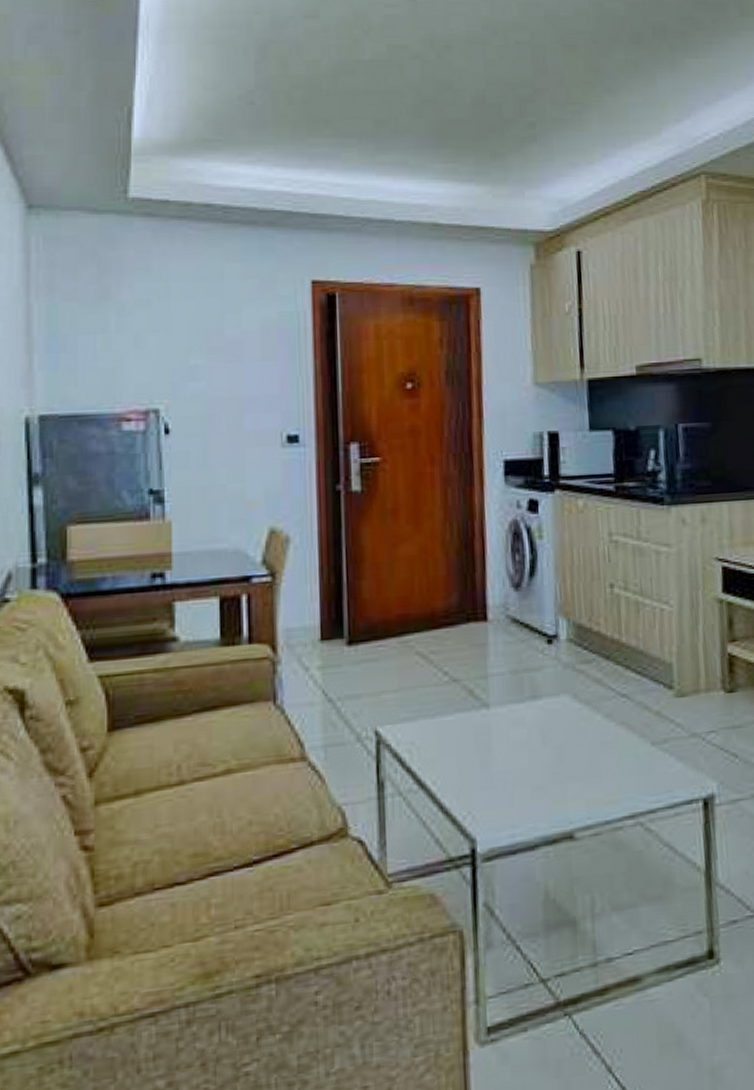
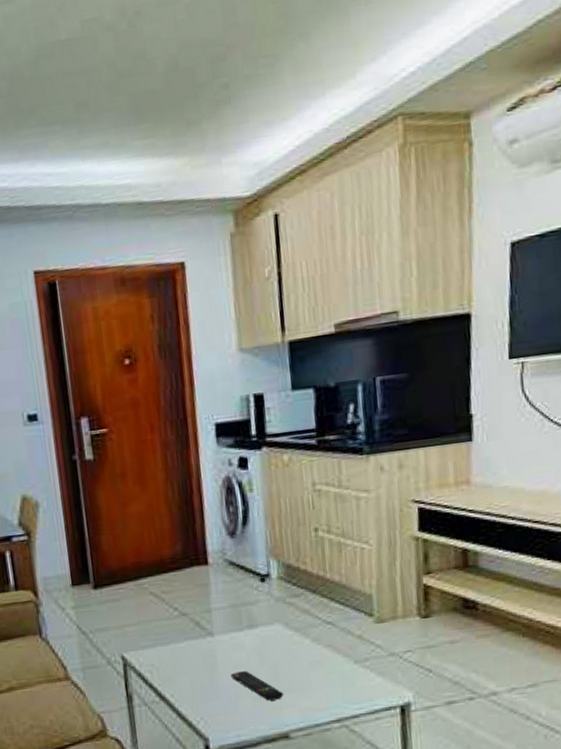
remote control: none [507,752,569,791] -> present [231,671,284,701]

